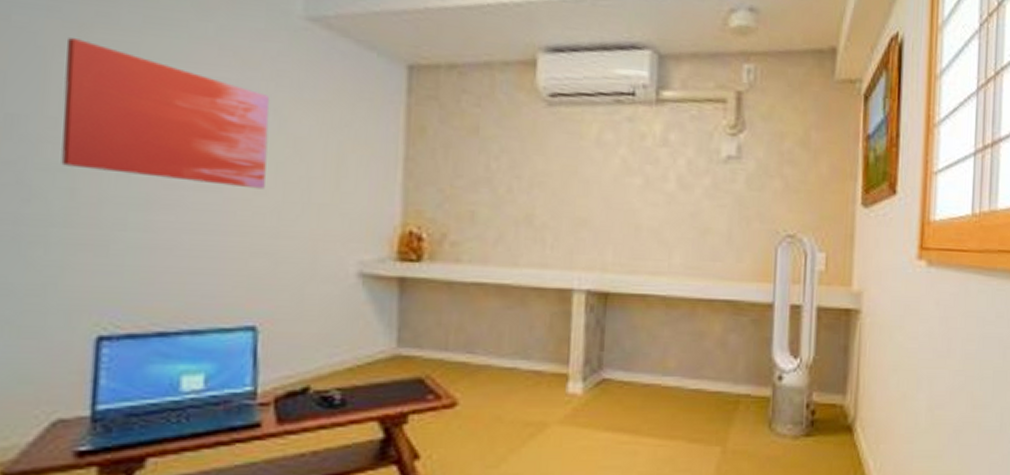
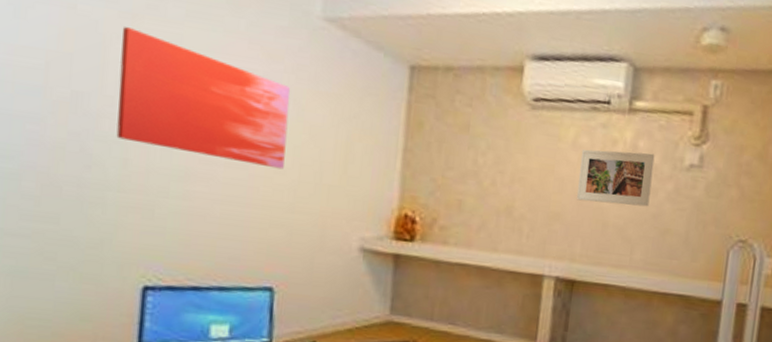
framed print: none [605,146,688,206] -> present [577,149,655,207]

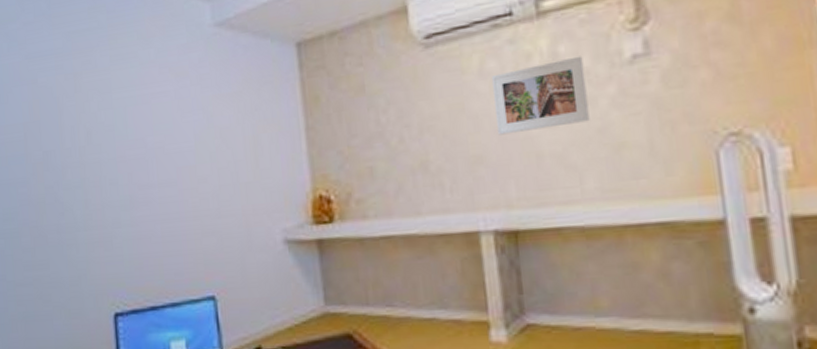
wall art: present [116,27,290,170] -> none [69,85,205,184]

